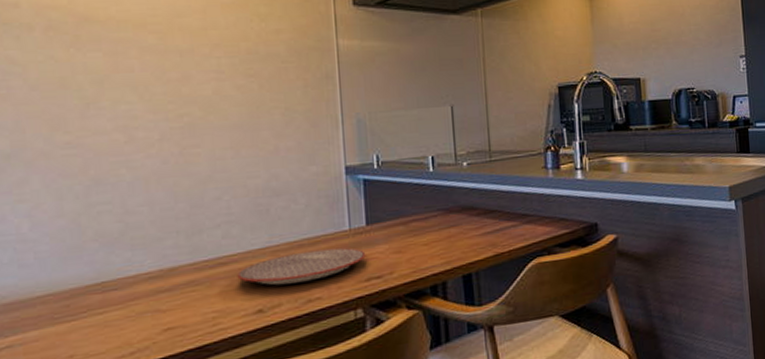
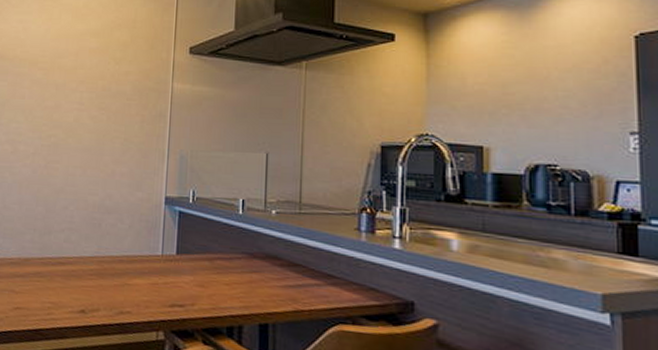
plate: present [237,247,366,286] -> none [70,266,173,295]

